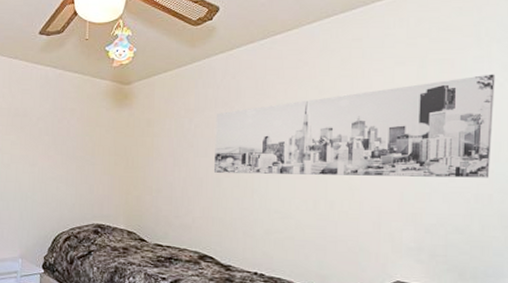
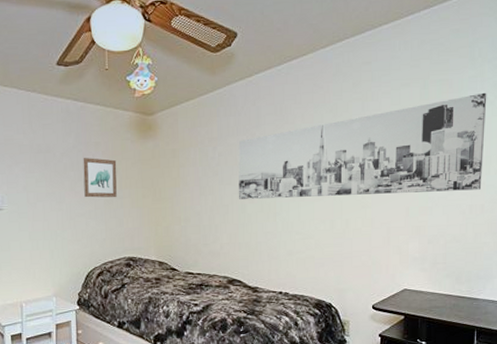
wall art: none [57,123,91,164] -> present [83,158,117,198]

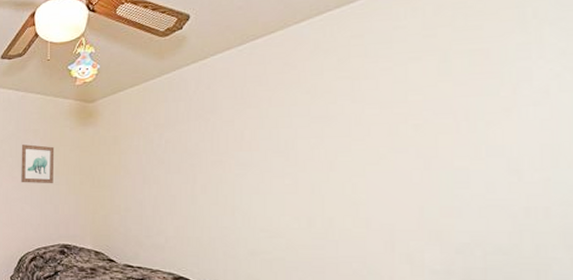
wall art: present [238,92,487,199] -> none [187,62,550,189]

